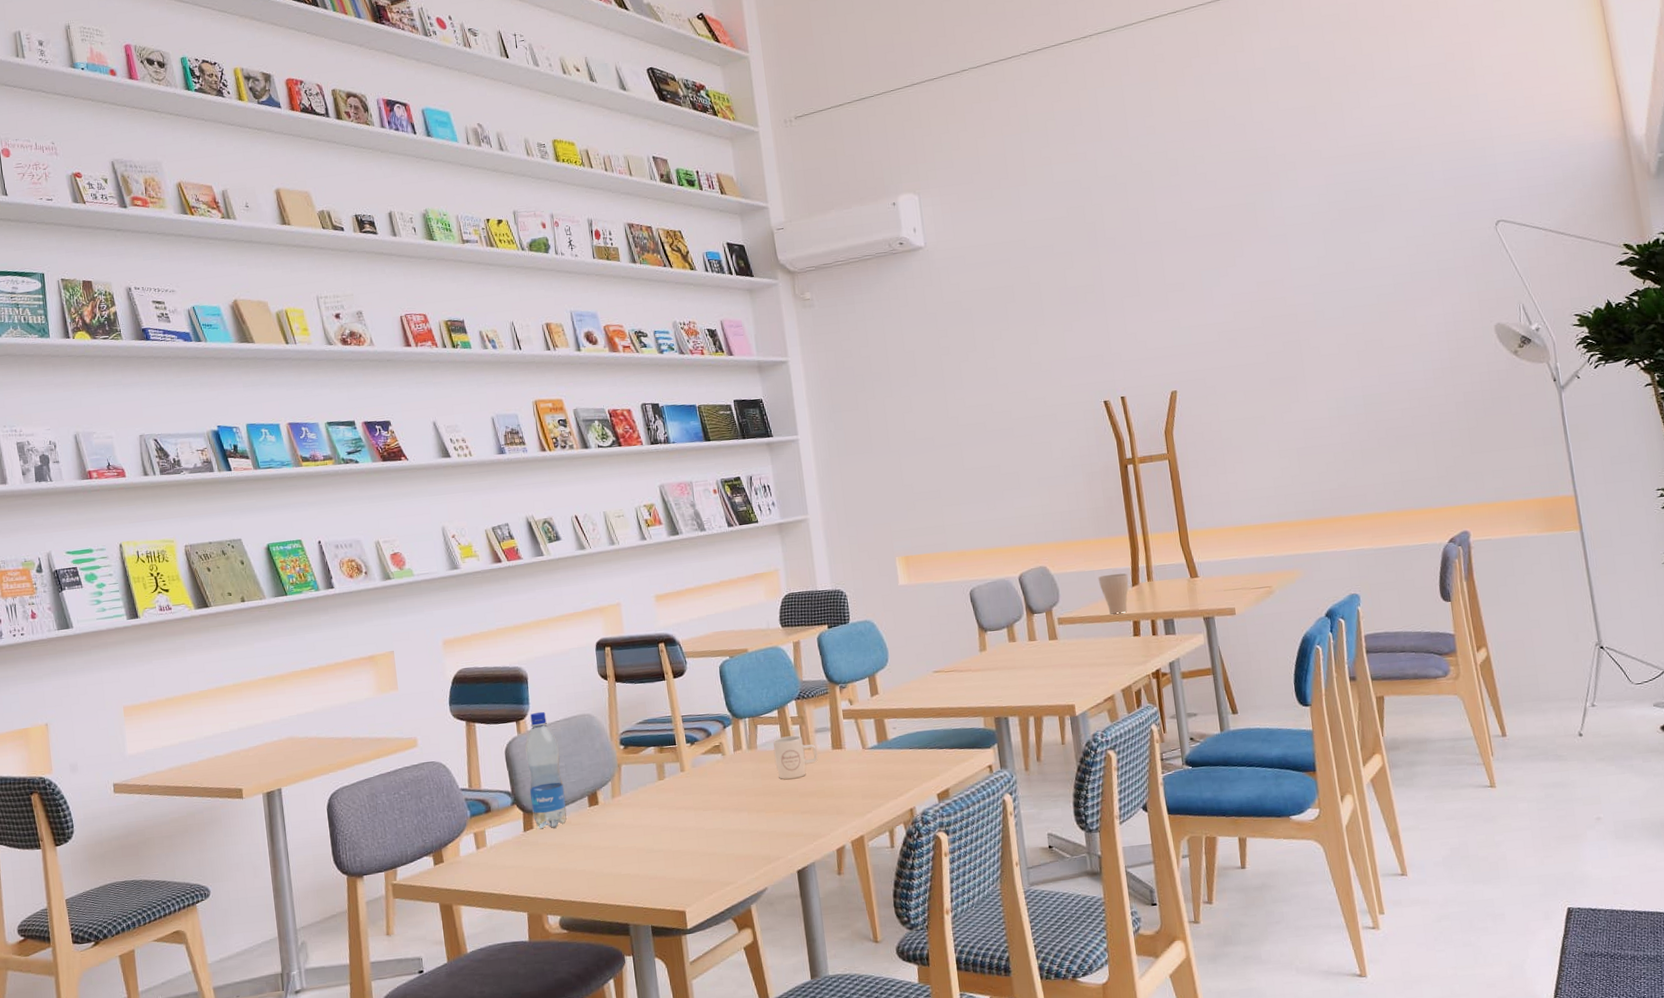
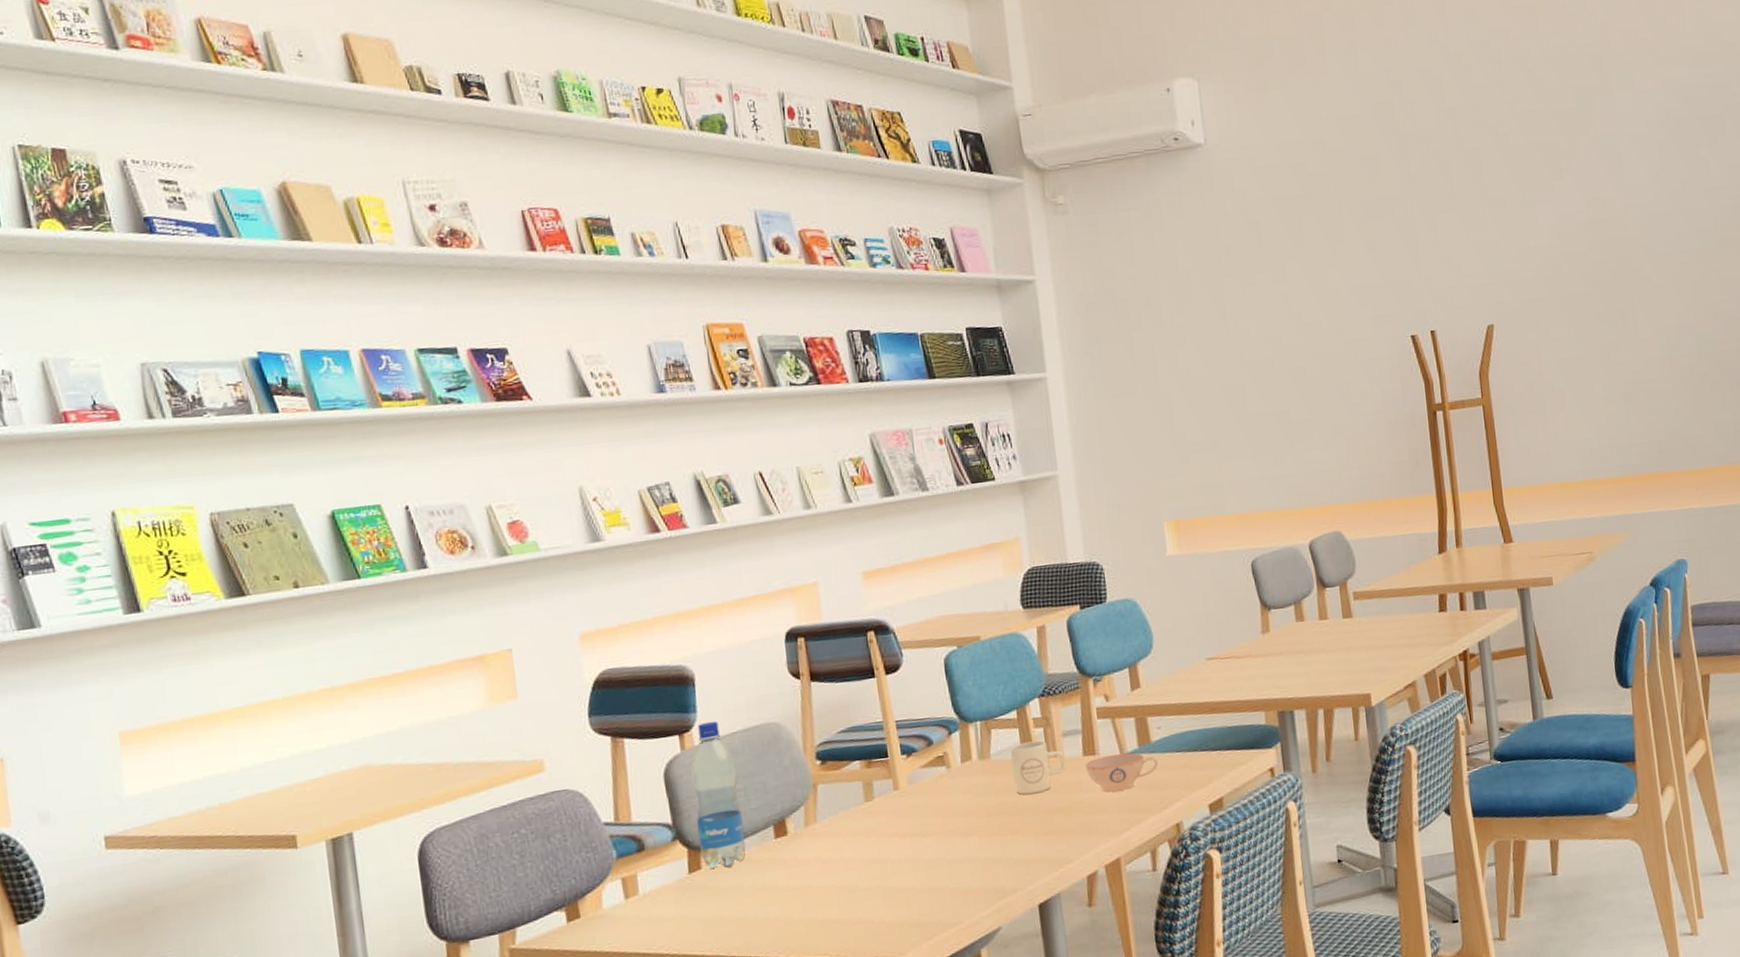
teacup: none [833,748,894,780] -> present [1084,753,1158,792]
cup: present [1097,573,1129,614] -> none [1400,538,1435,587]

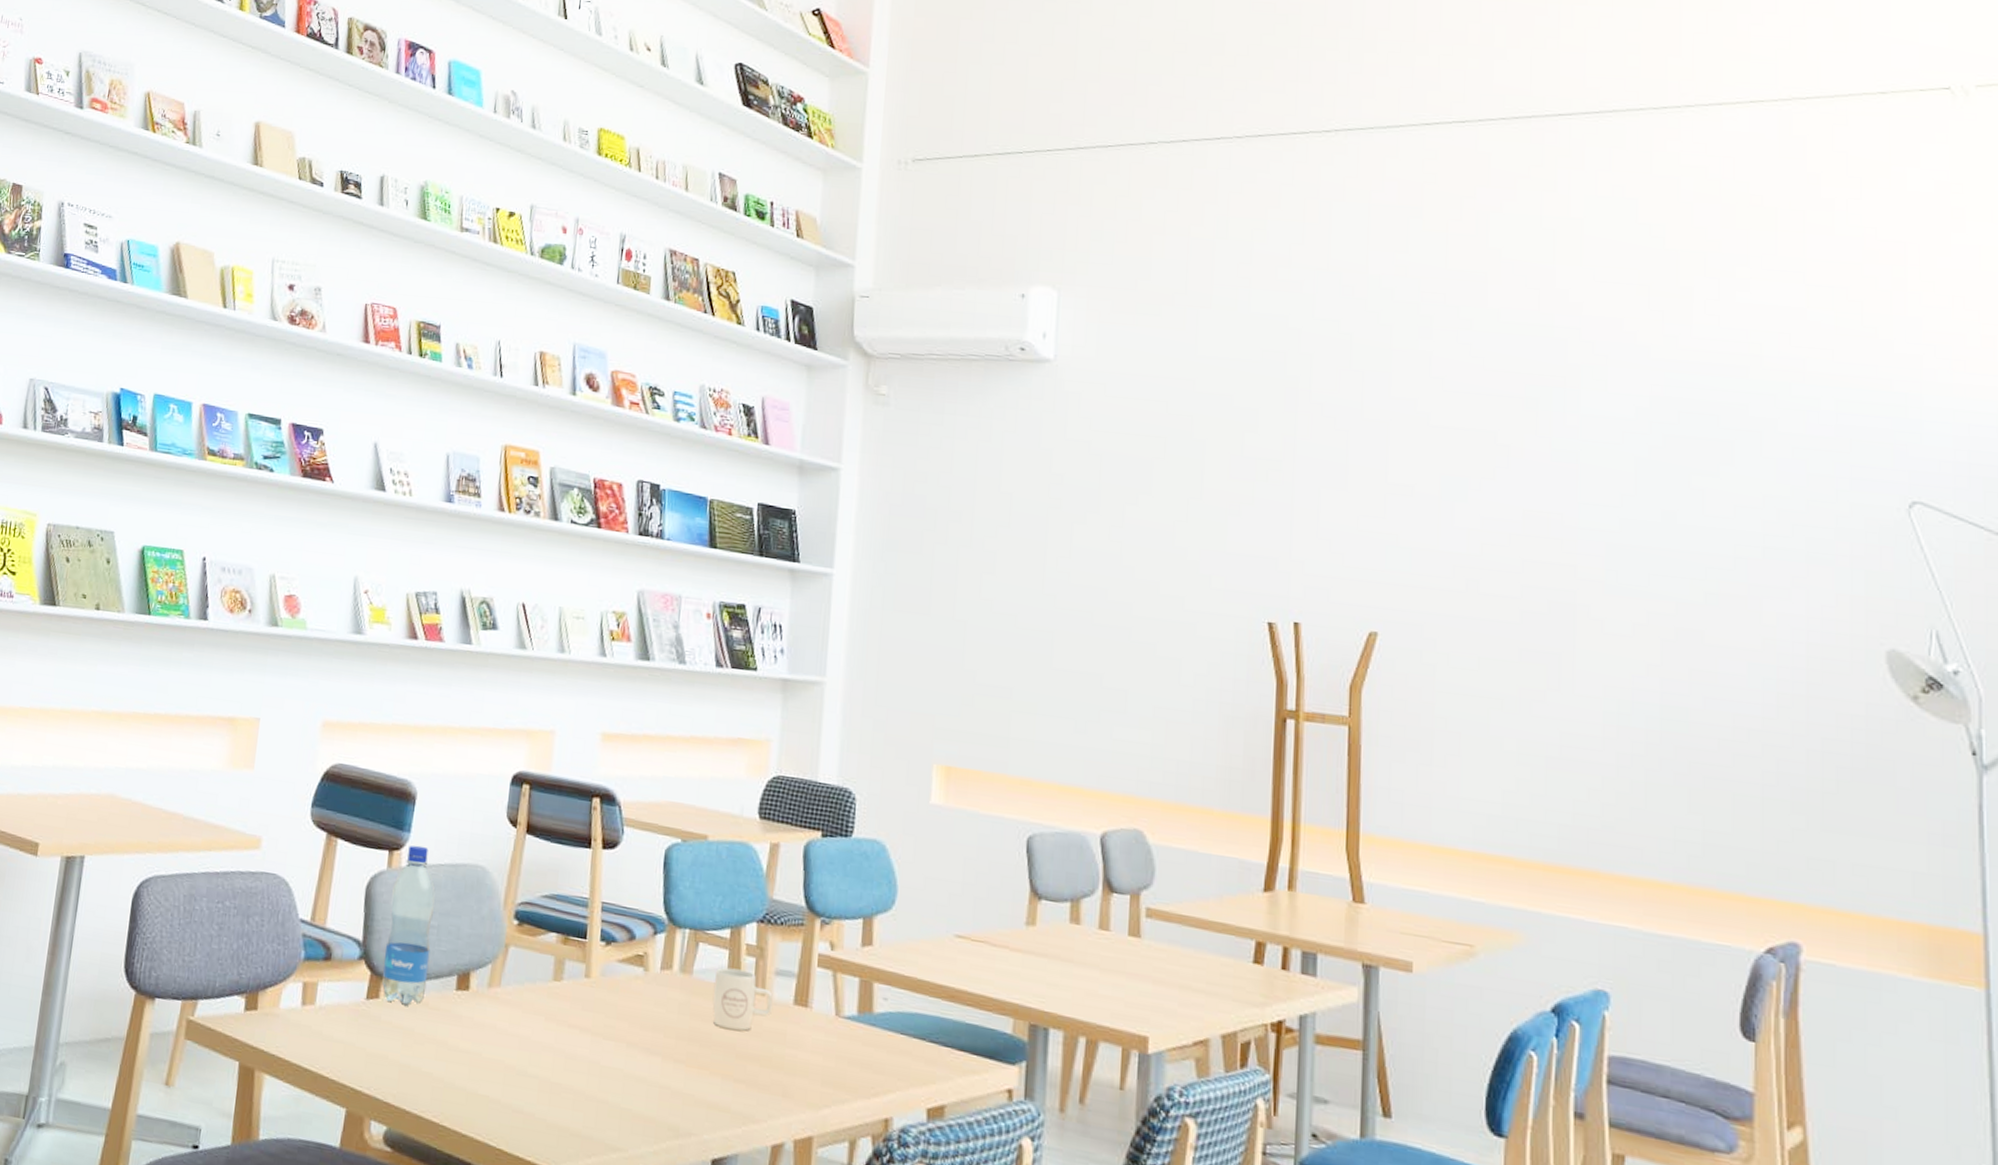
teacup: present [1084,753,1158,792] -> none [793,1011,877,1060]

